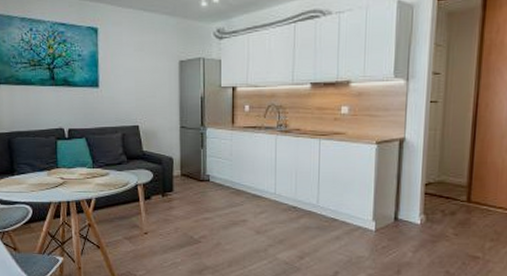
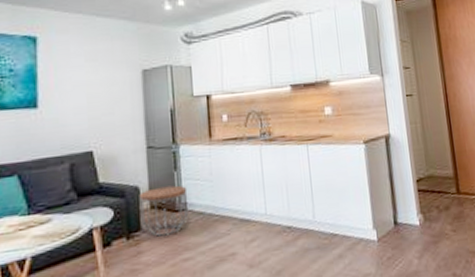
side table: none [172,160,211,198] -> present [139,185,188,237]

